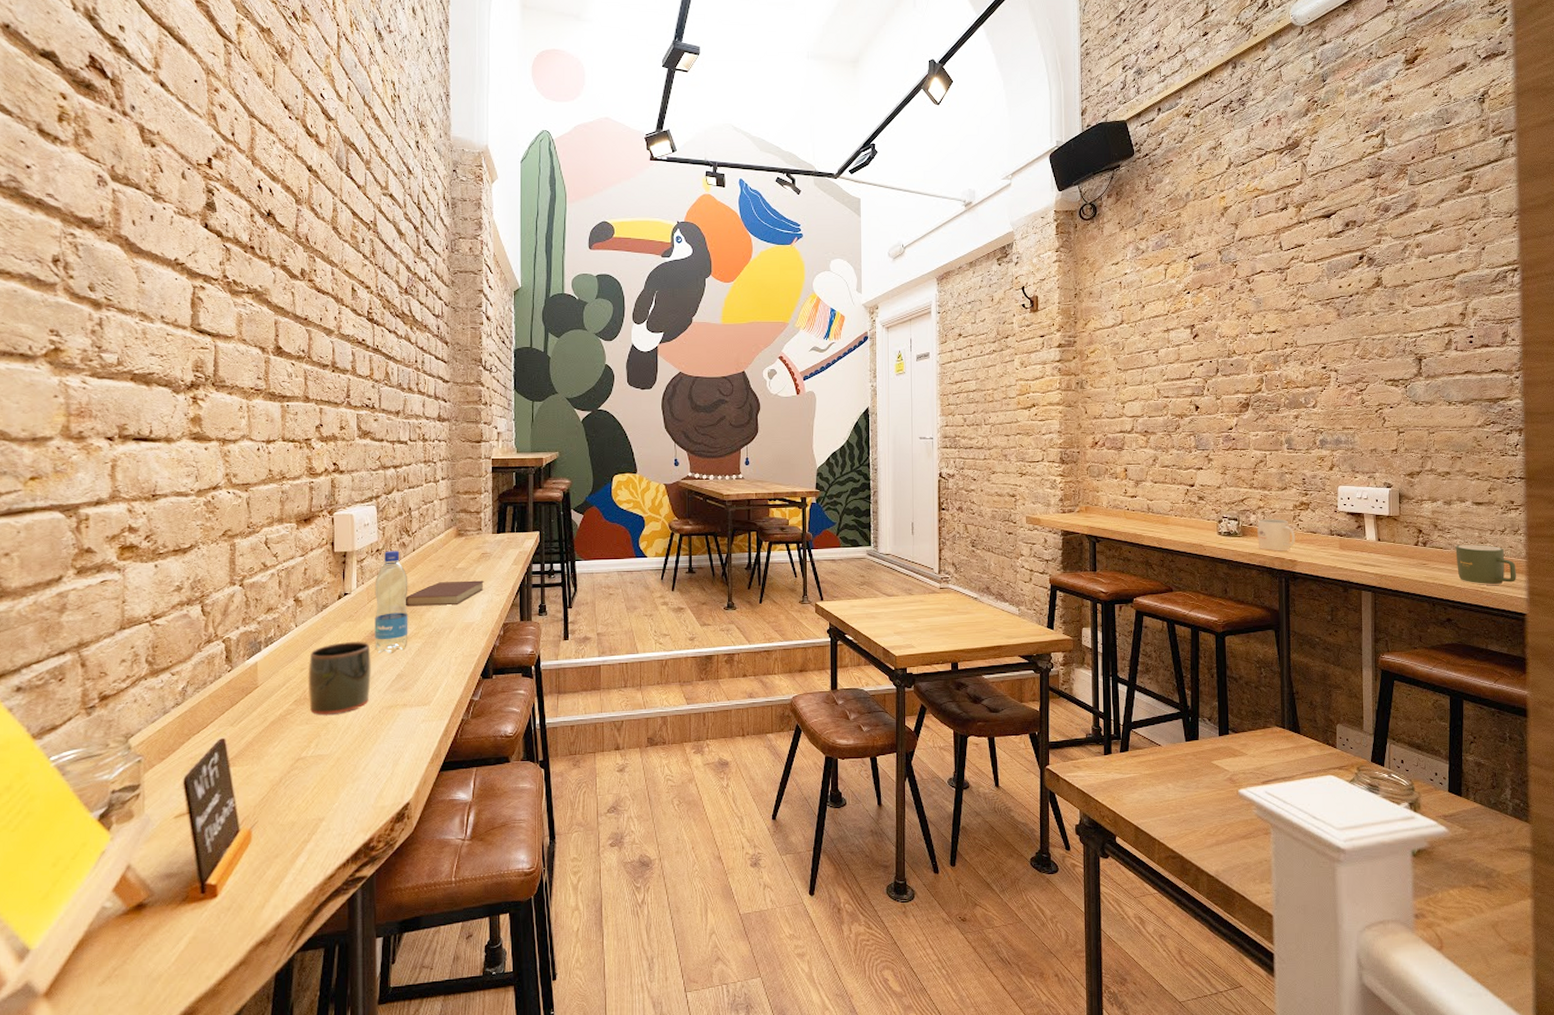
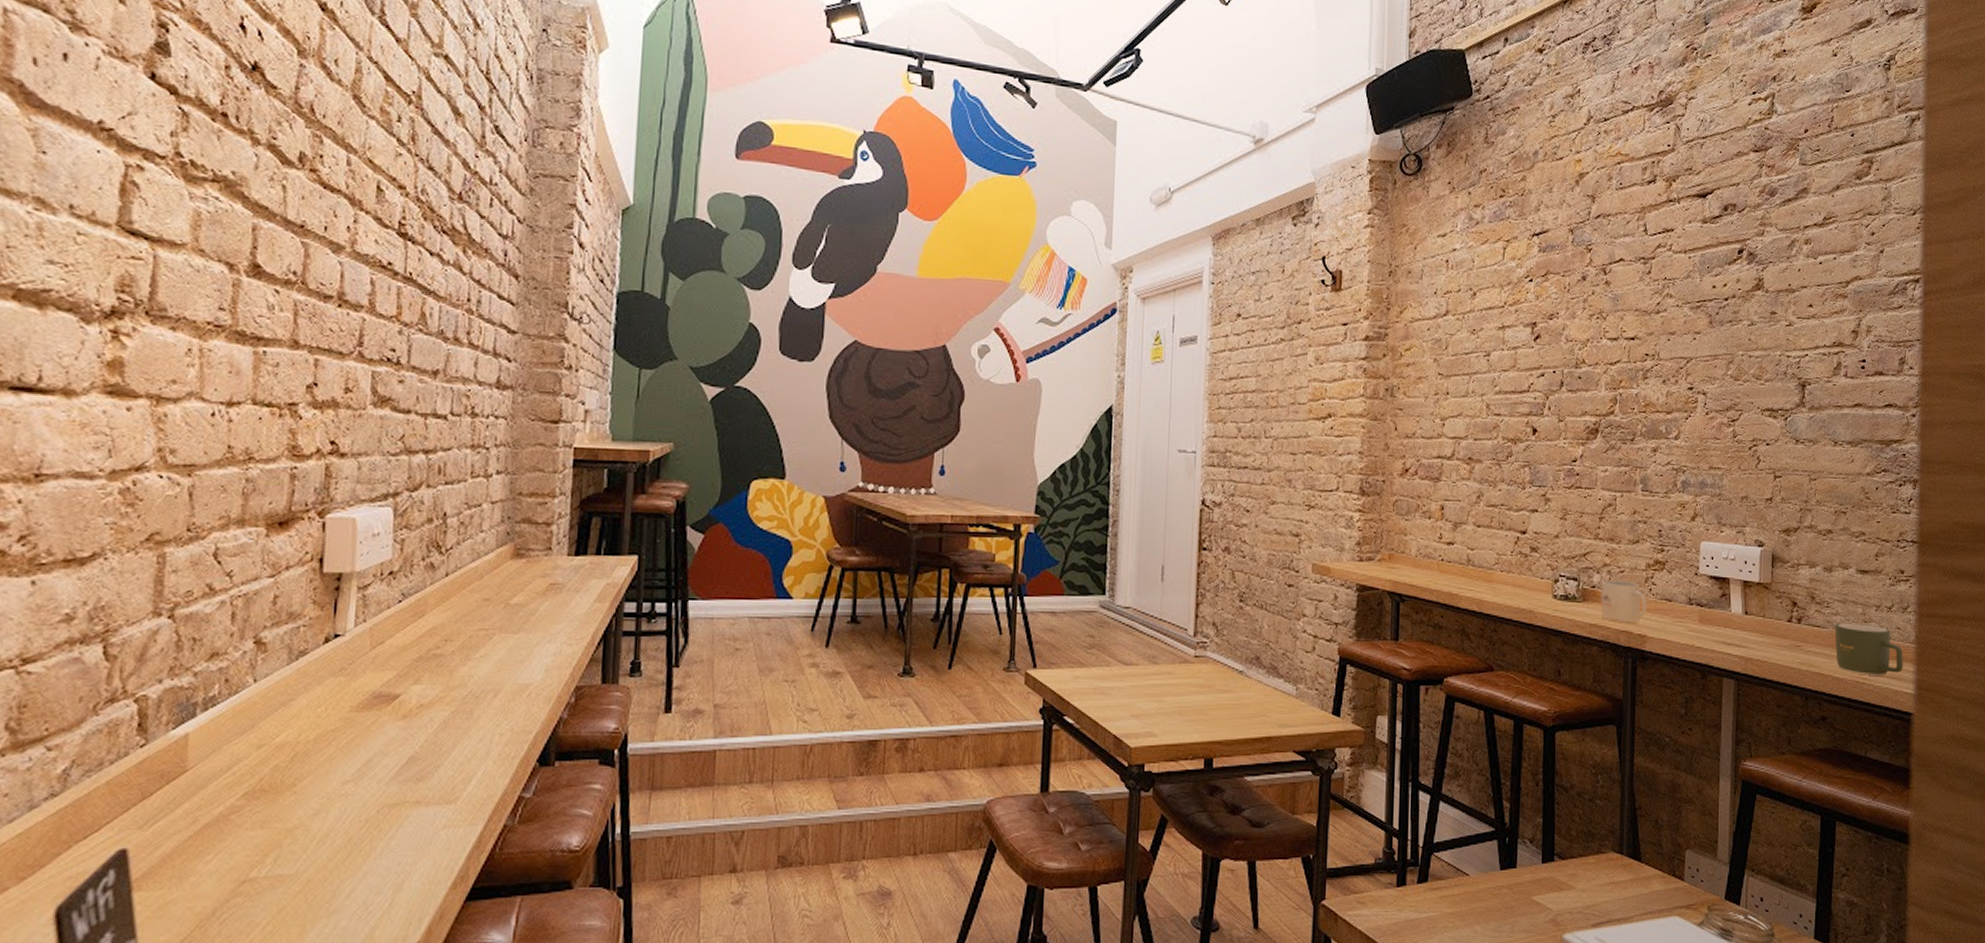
mug: present [308,642,371,715] -> none [267,707,371,815]
bottle: present [375,551,408,654] -> none [377,574,436,727]
book: present [405,580,484,606] -> none [427,622,551,658]

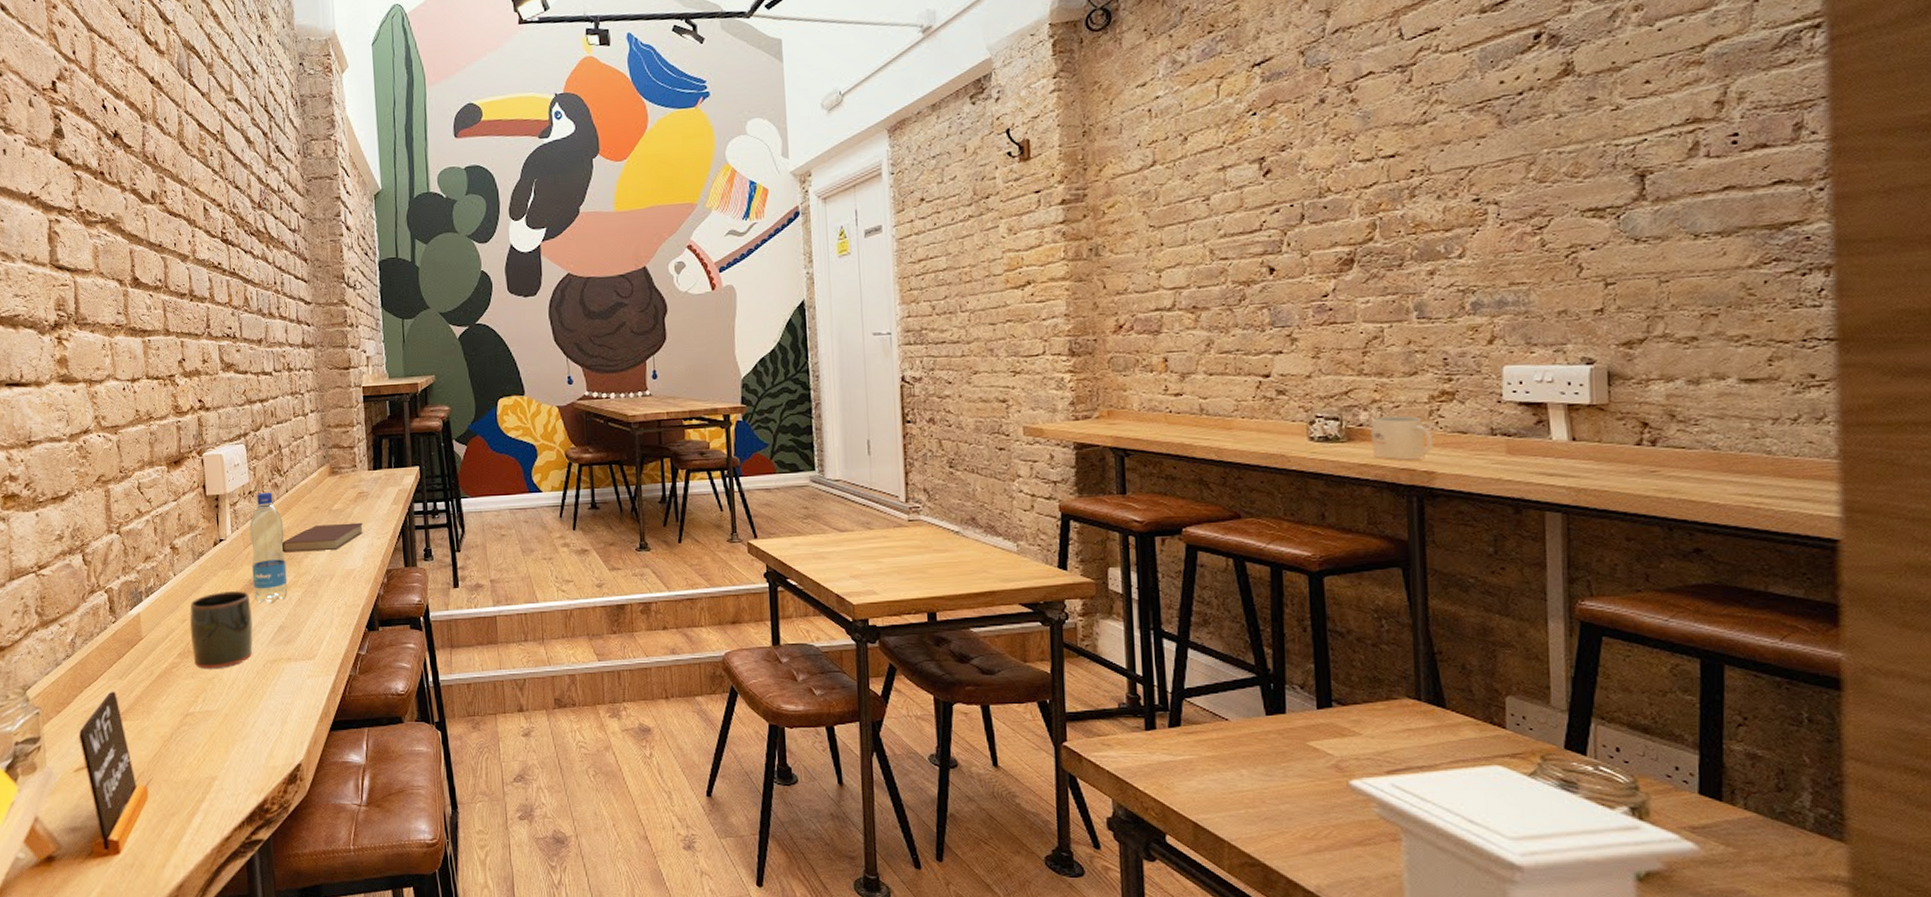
mug: none [267,707,371,815] -> present [189,591,253,668]
bottle: none [377,574,436,727] -> present [249,492,288,605]
book: none [427,622,551,658] -> present [281,522,363,553]
mug: present [1835,622,1903,676] -> none [1708,440,1820,500]

